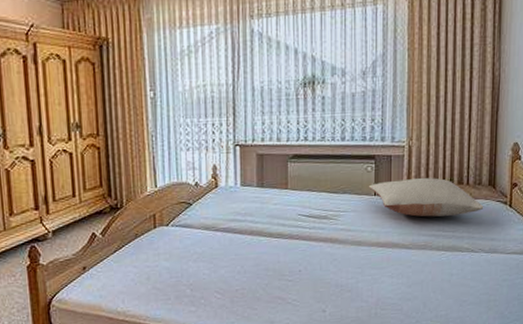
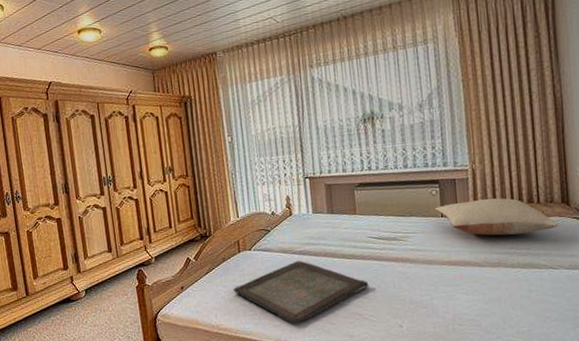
serving tray: none [145,238,295,310] -> present [233,260,369,325]

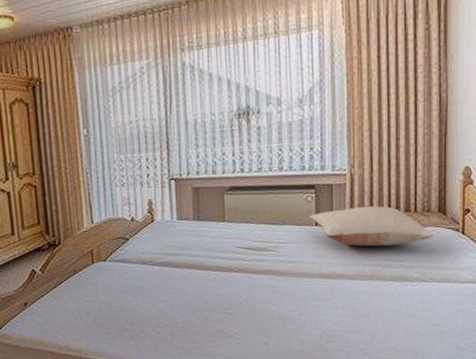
serving tray: present [233,260,369,325] -> none [84,272,235,344]

